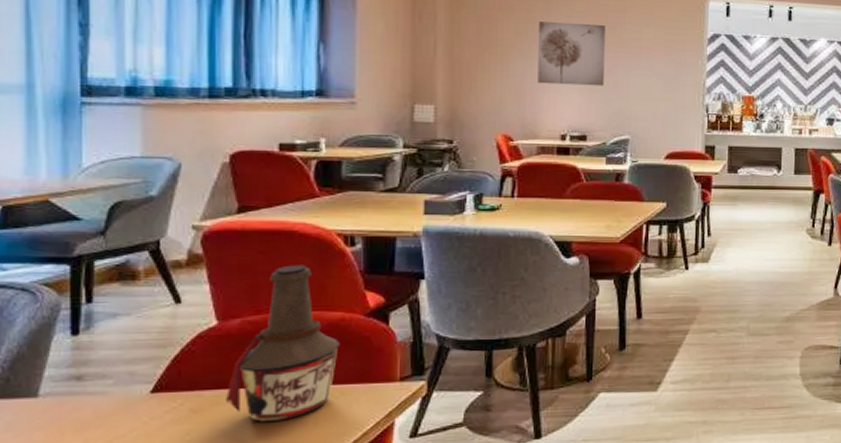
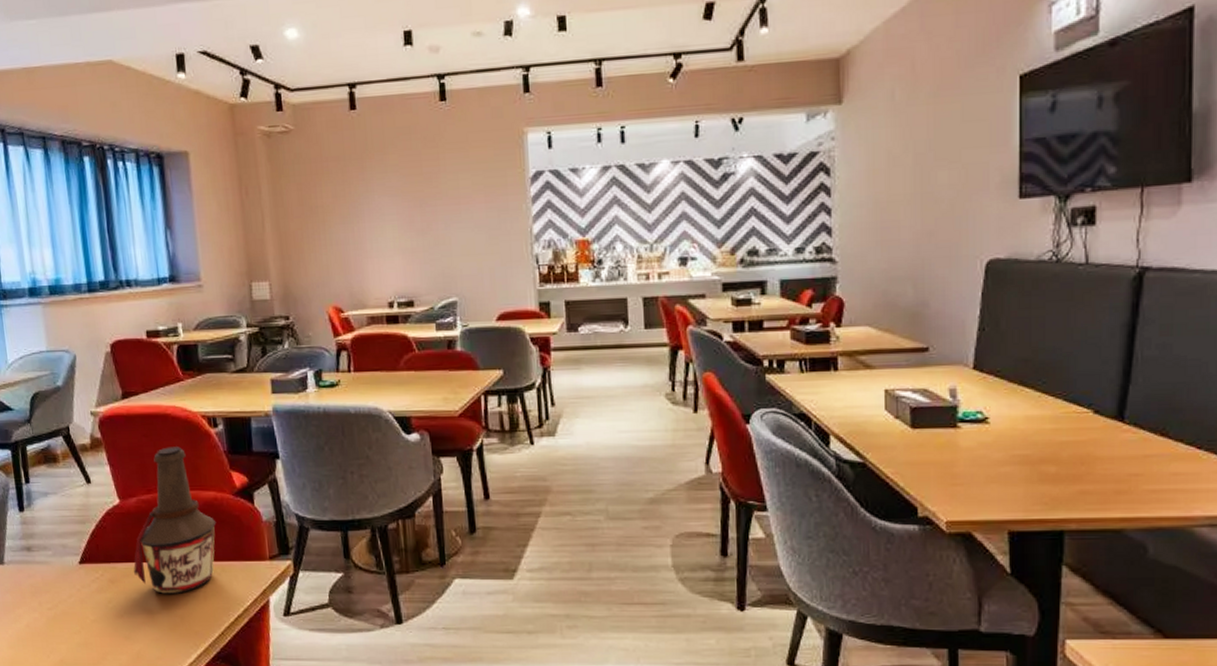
wall art: present [538,22,605,86] -> none [355,176,425,249]

